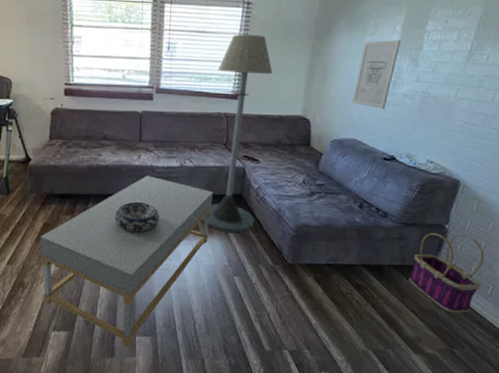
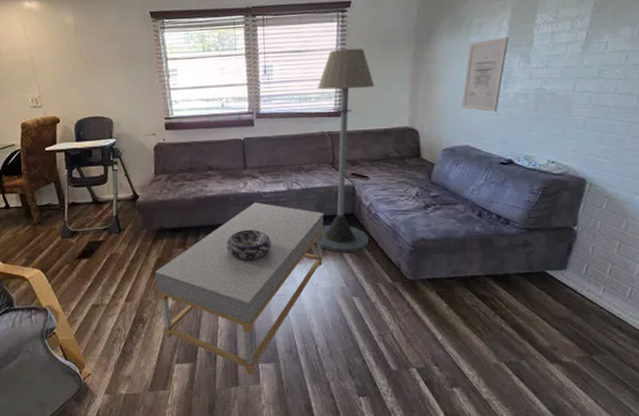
basket: present [409,233,485,313] -> none [538,235,619,319]

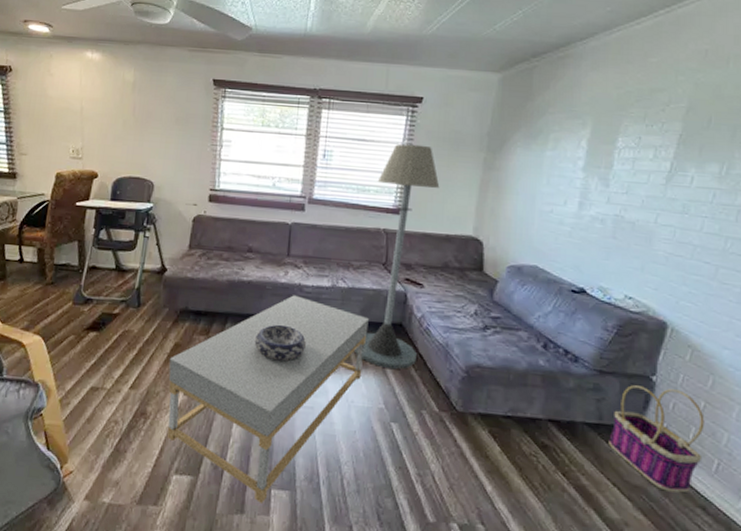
wall art: present [461,37,509,112] -> none [532,156,588,233]
basket: none [538,235,619,319] -> present [609,385,705,493]

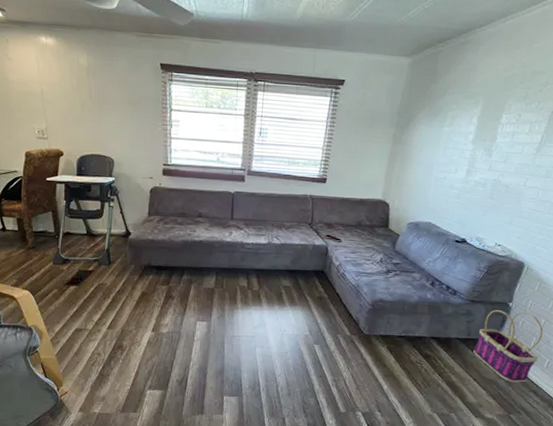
coffee table: present [166,295,370,503] -> none [138,251,299,406]
decorative bowl: present [254,324,306,361] -> none [206,274,248,303]
floor lamp: present [355,144,440,370] -> none [286,122,357,306]

